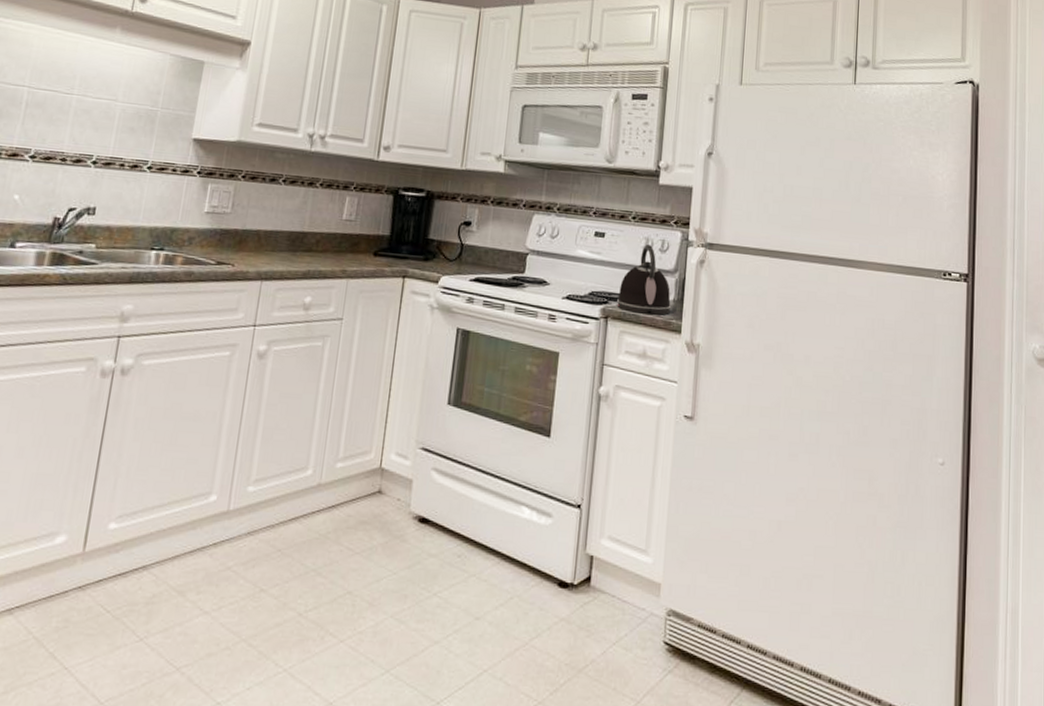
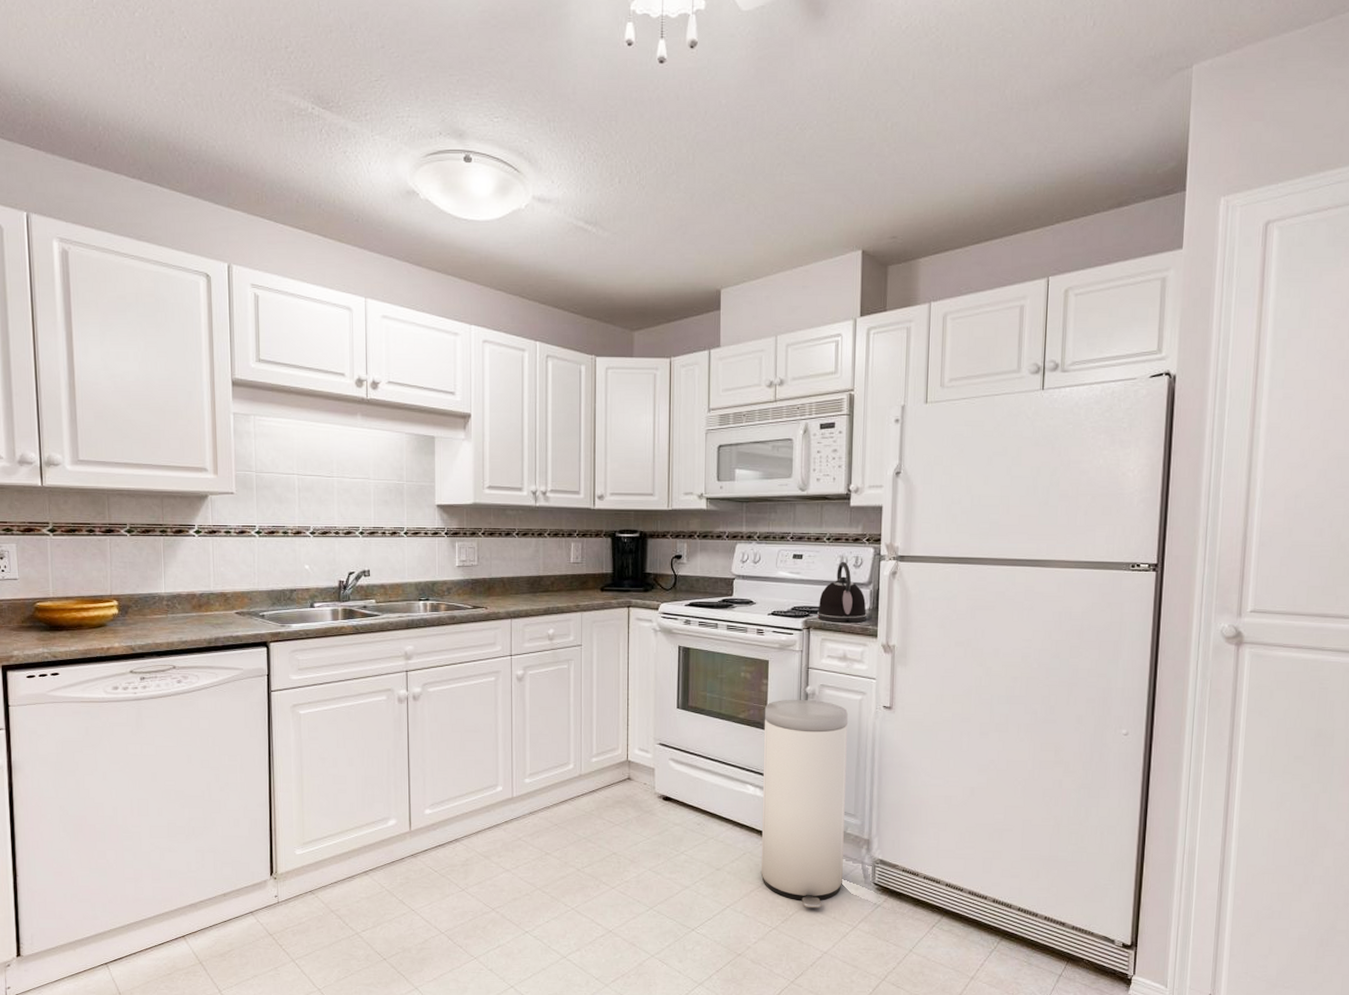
pedal bin: none [529,400,645,676] -> present [760,699,849,909]

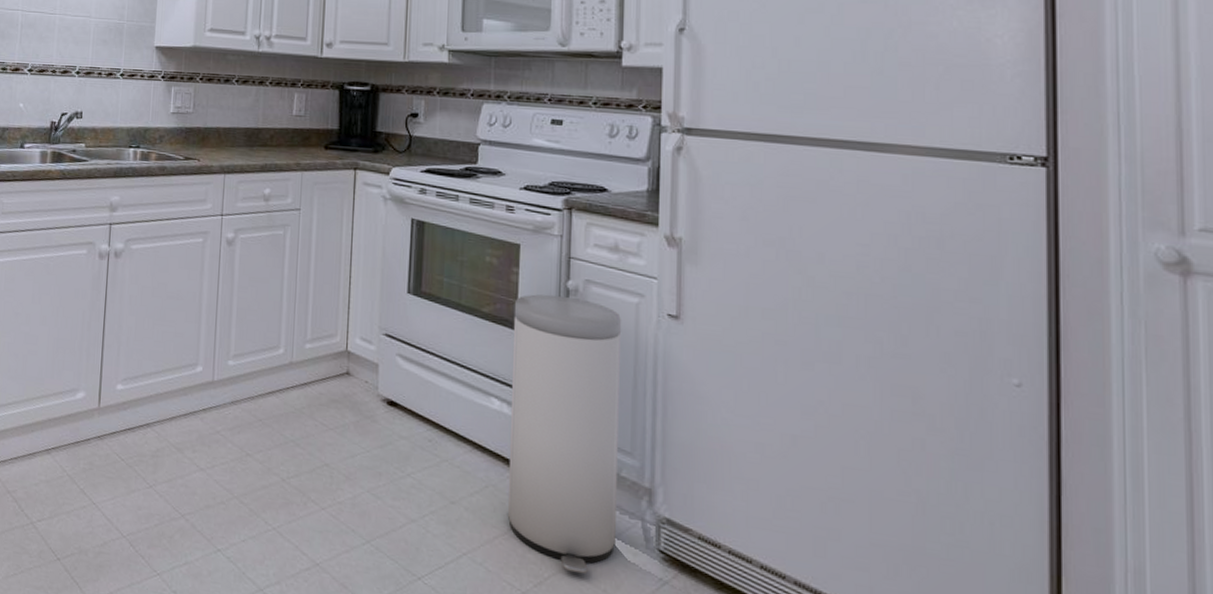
kettle: present [817,561,868,624] -> none [581,130,645,207]

